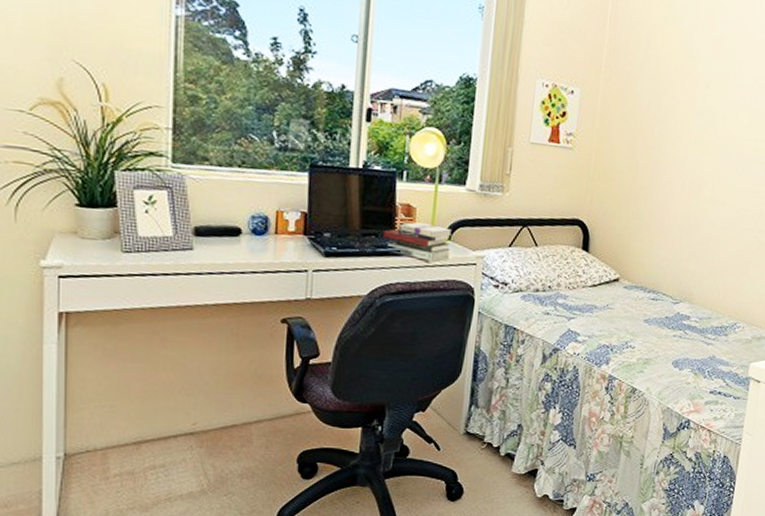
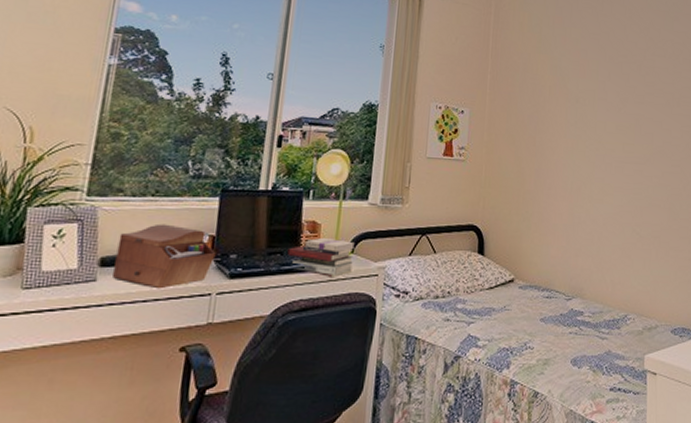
sewing box: none [209,196,310,263] -> present [113,223,216,289]

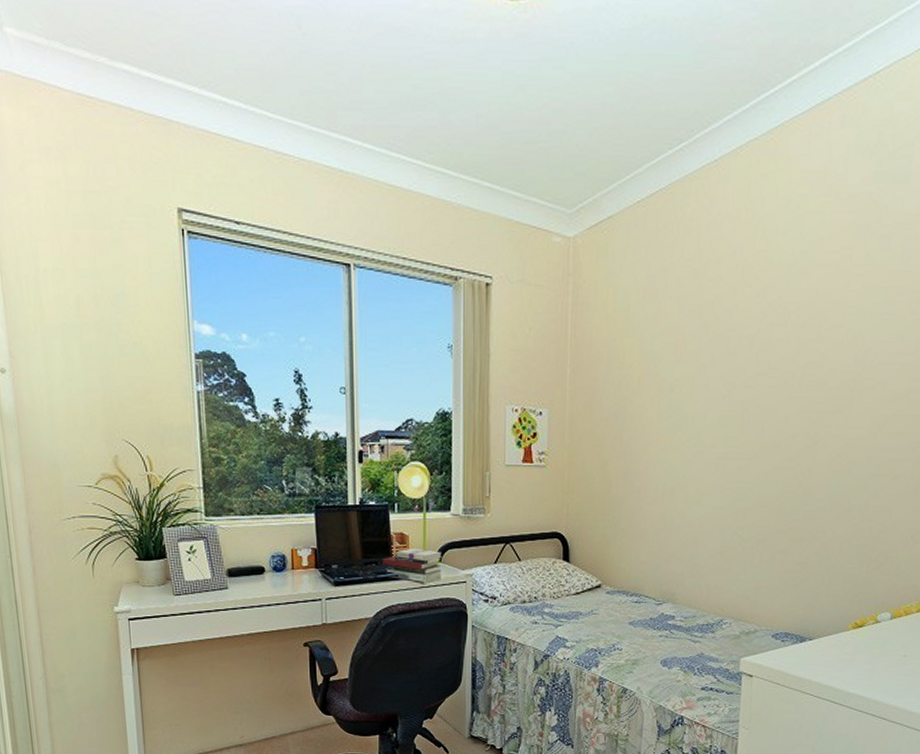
sewing box: present [113,223,216,289] -> none [238,539,320,595]

